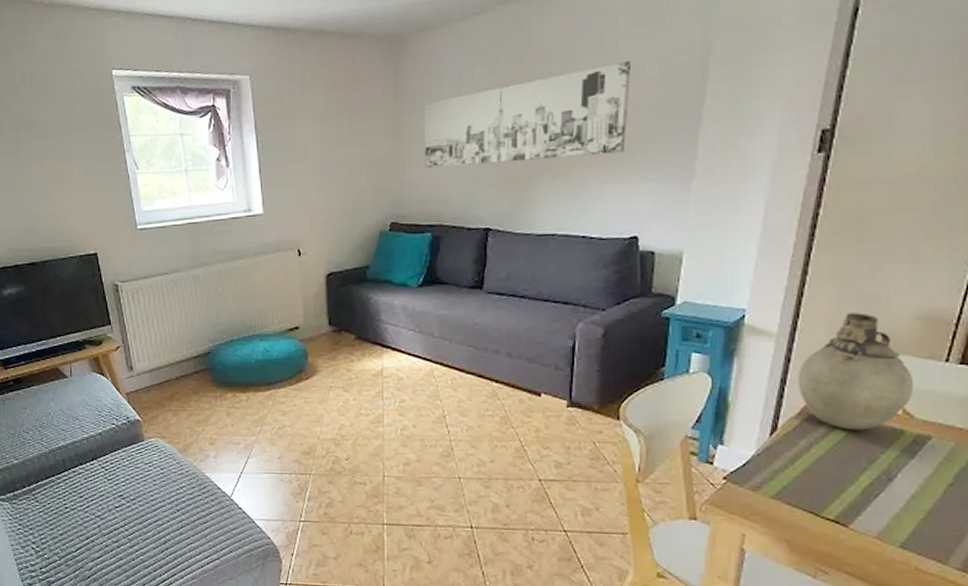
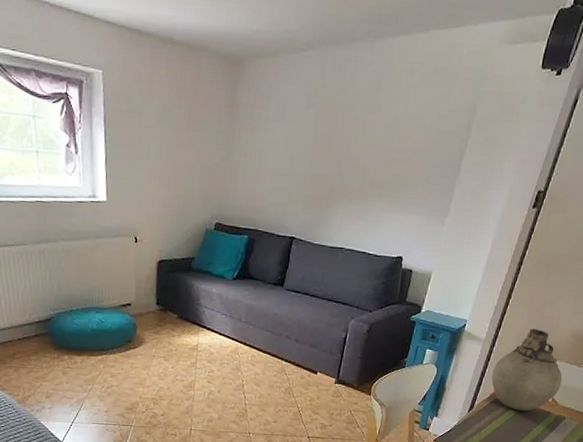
wall art: present [423,61,632,169] -> none [248,113,418,188]

